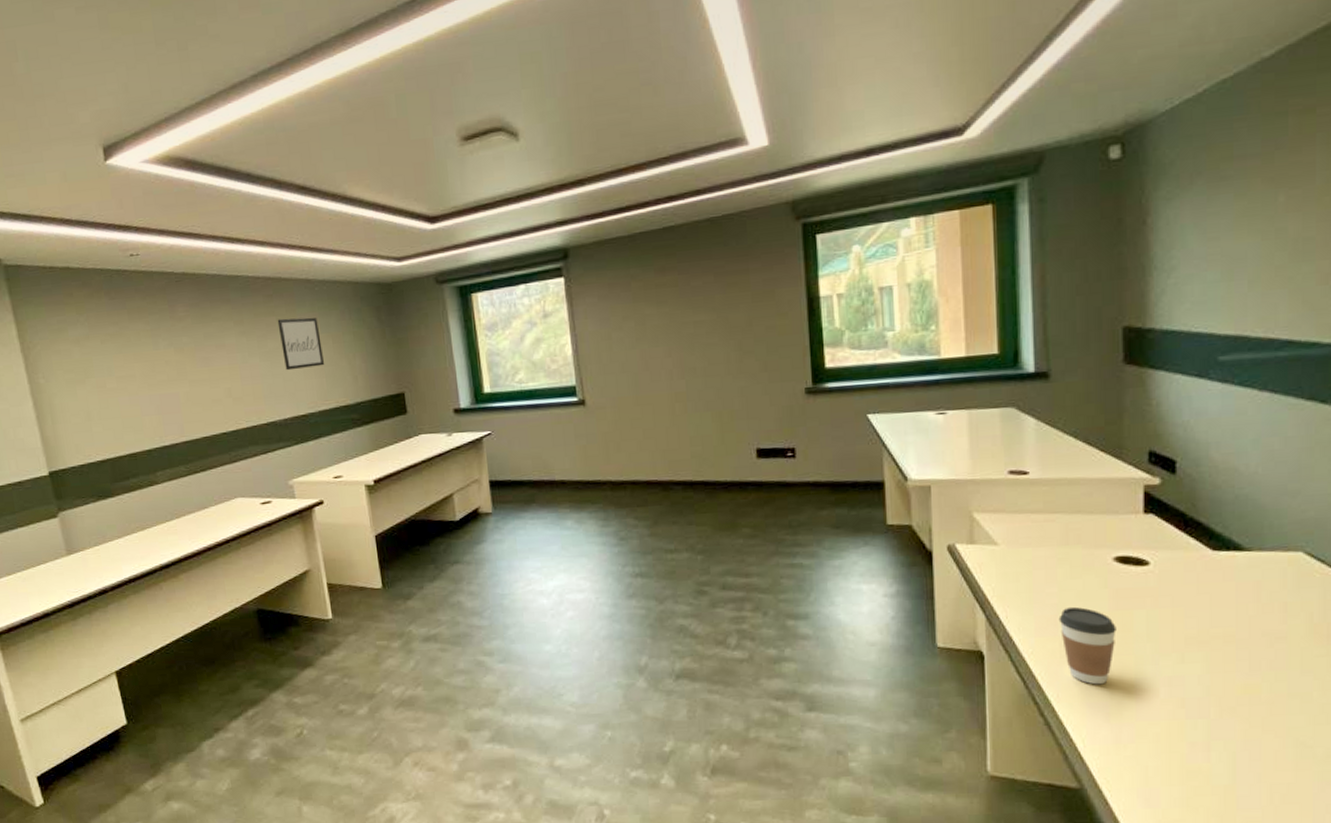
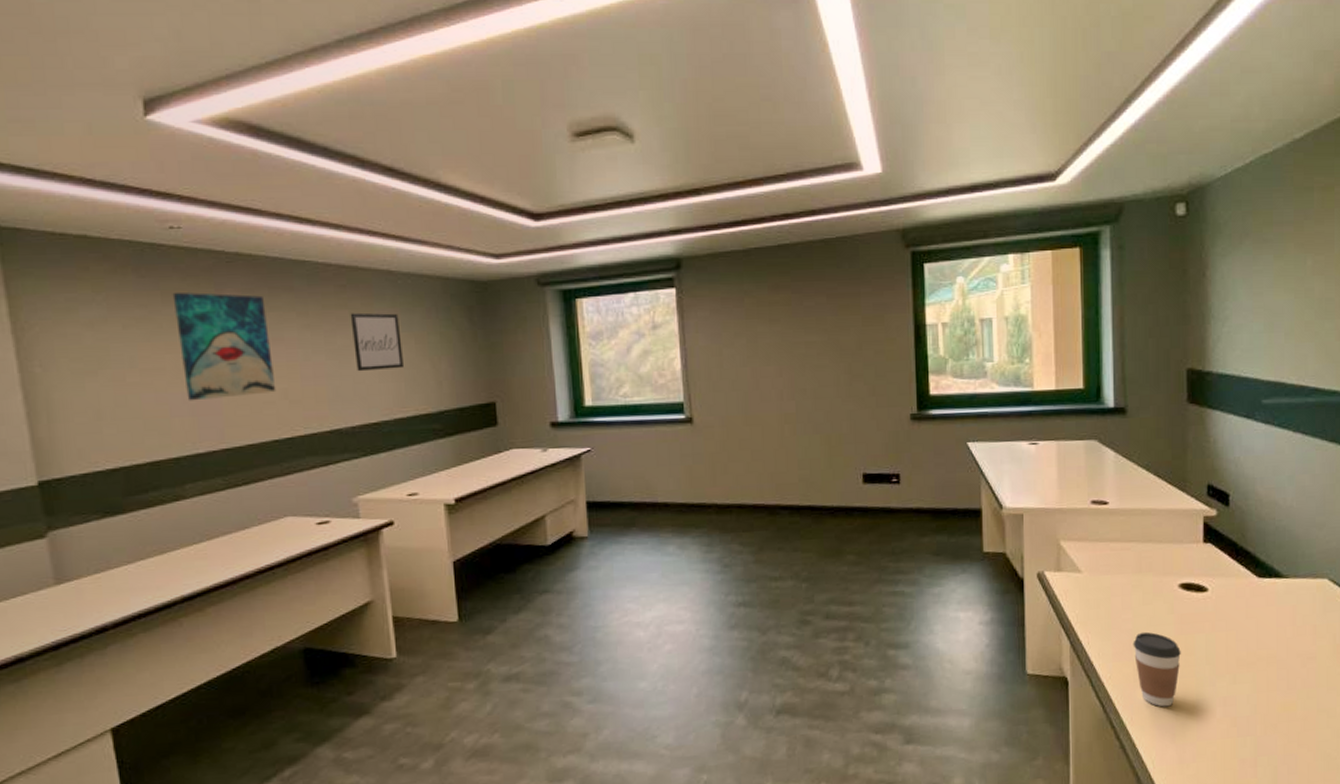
wall art: none [136,308,222,402] -> present [172,292,276,401]

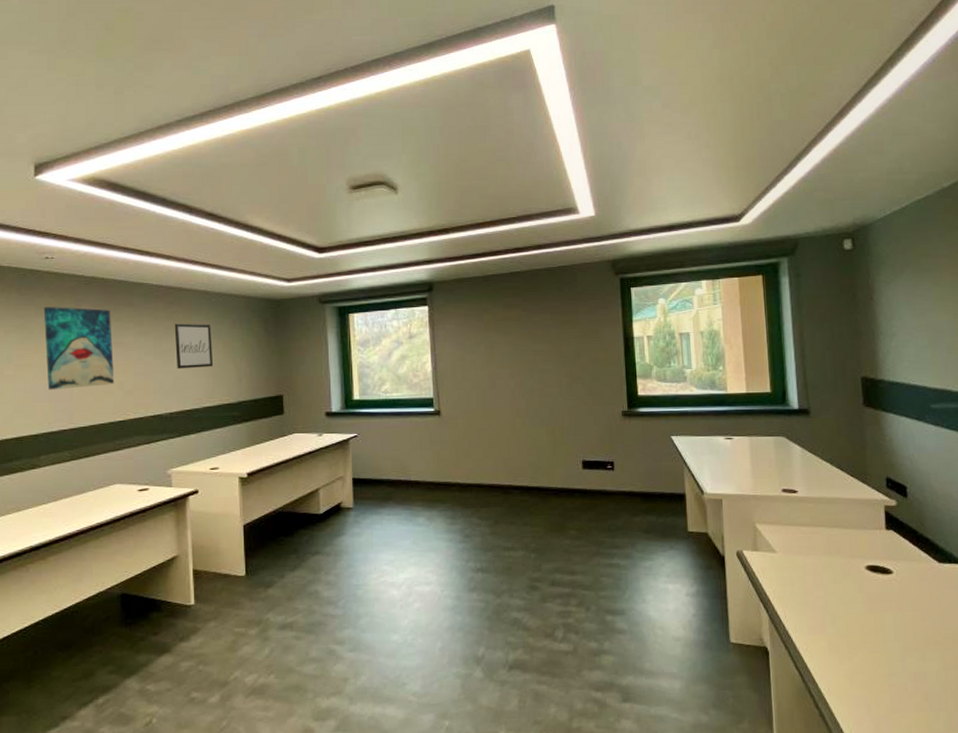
coffee cup: present [1133,631,1181,707] -> none [826,608,871,679]

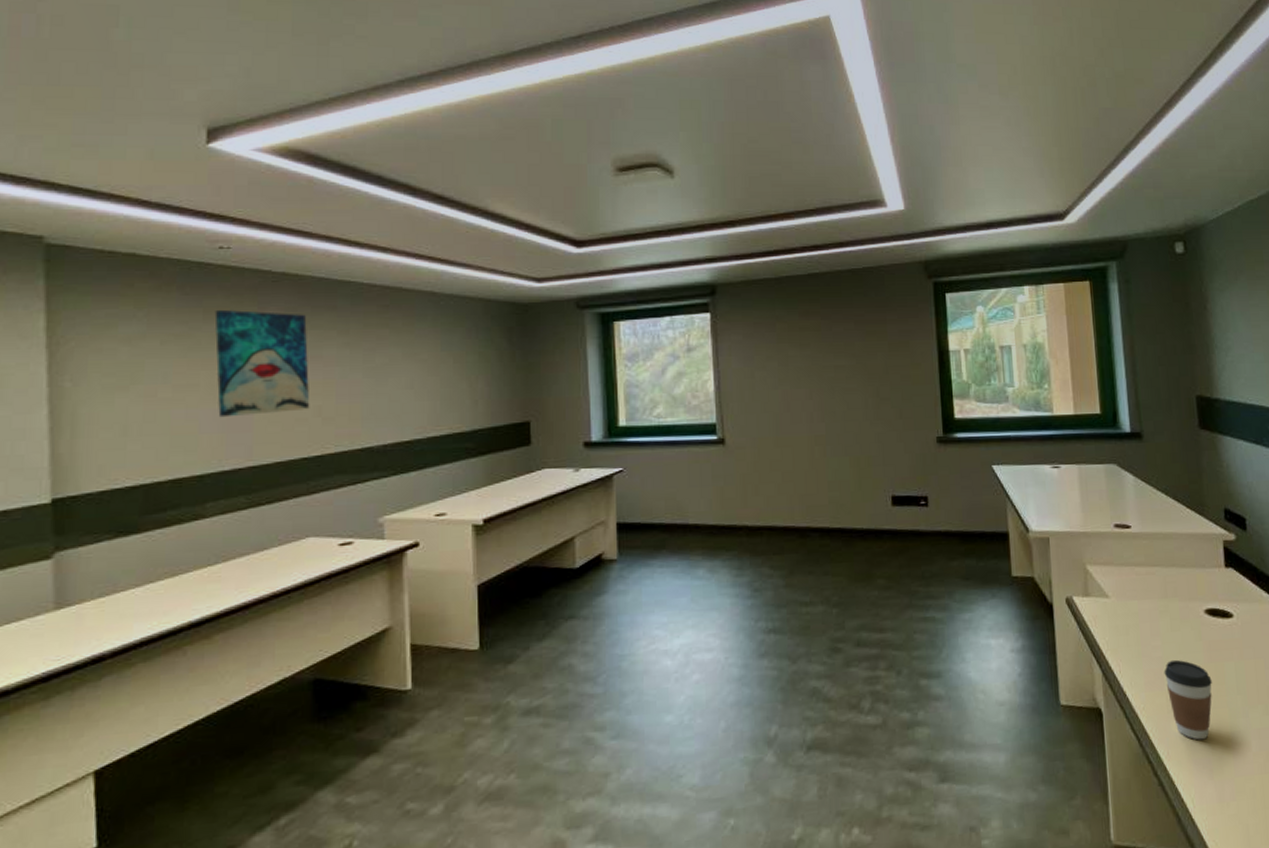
wall art: present [174,323,214,369] -> none [390,332,442,390]
coffee cup: none [826,608,871,679] -> present [1164,659,1212,740]

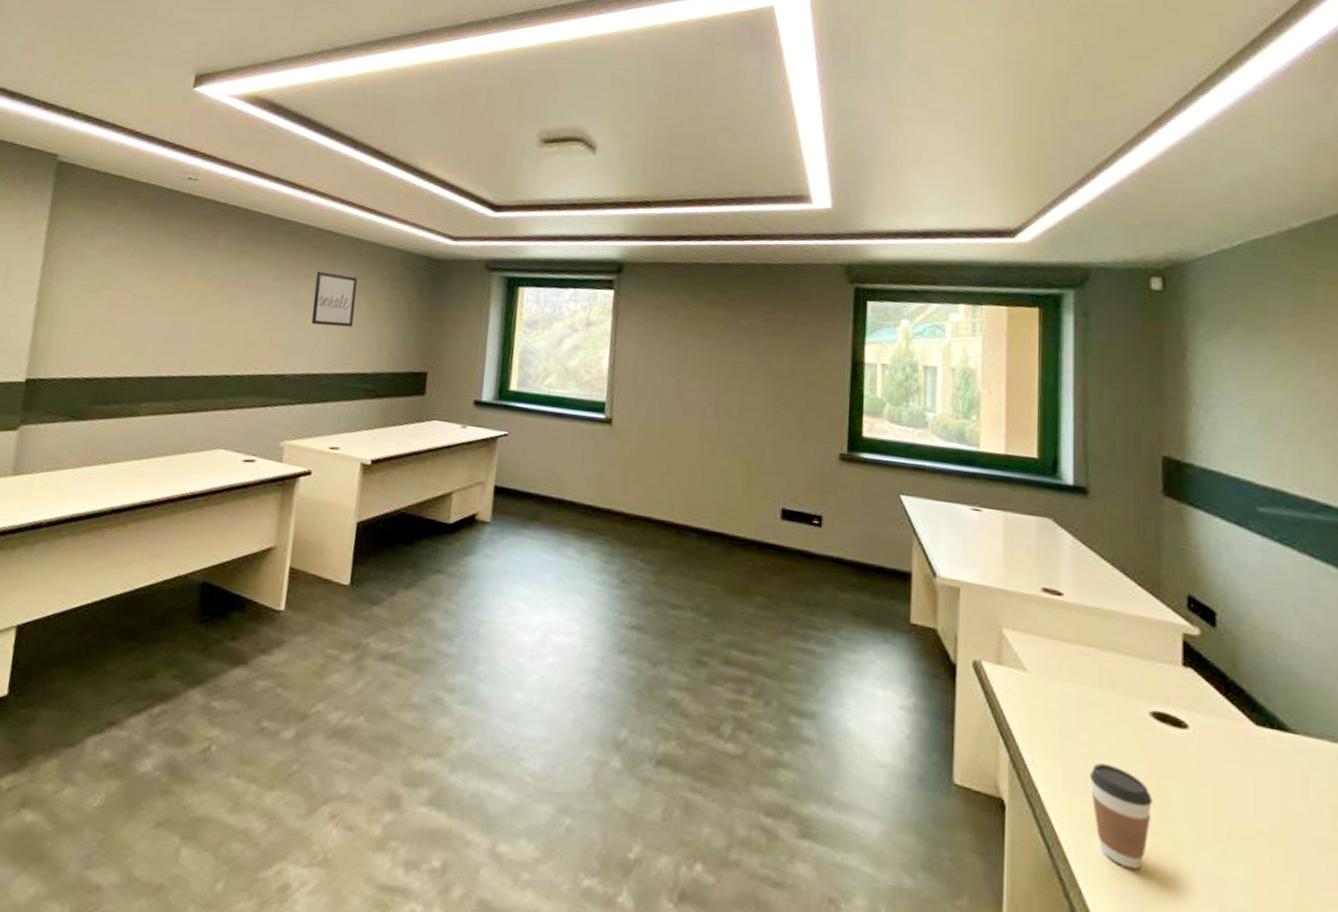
wall art: present [214,309,310,418] -> none [164,232,248,332]
wall art: none [390,332,442,390] -> present [311,271,358,328]

